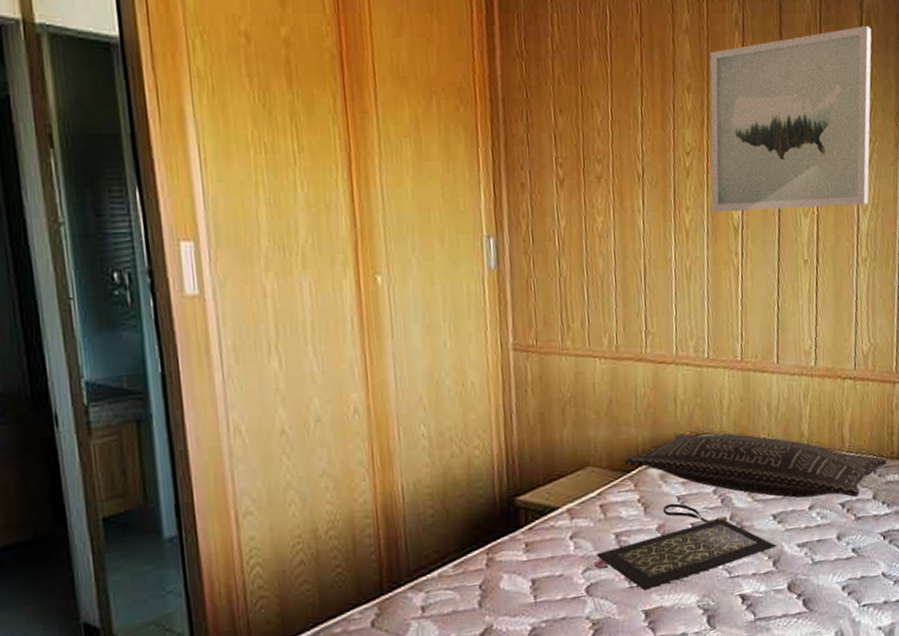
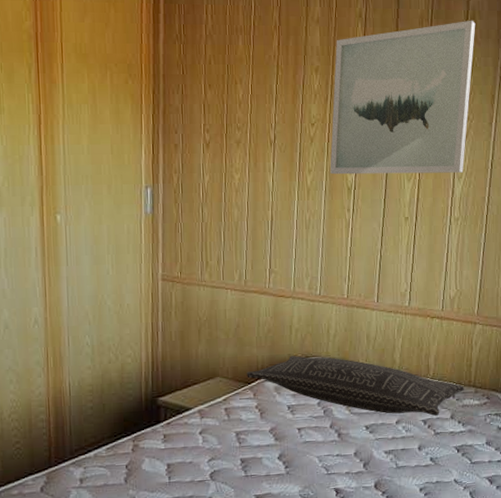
clutch bag: present [593,503,777,590] -> none [217,411,368,479]

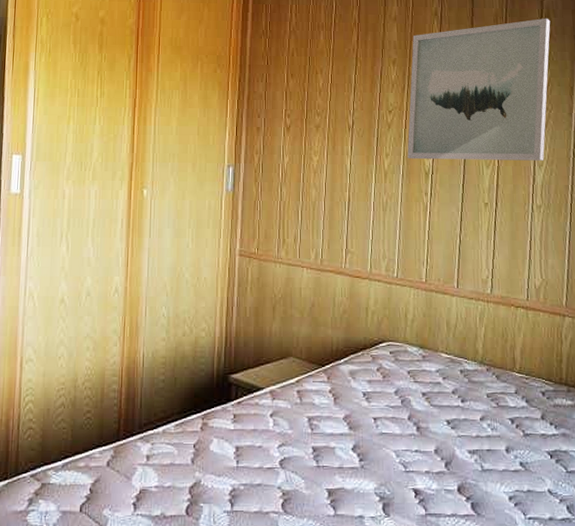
pillow: present [246,356,464,416] -> none [321,339,555,414]

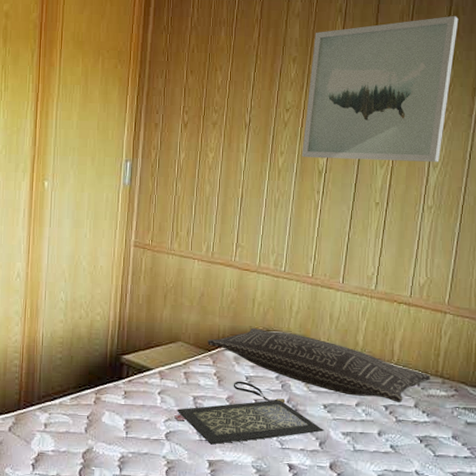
clutch bag: none [287,398,450,471] -> present [173,381,324,445]
pillow: none [321,339,555,414] -> present [207,328,430,402]

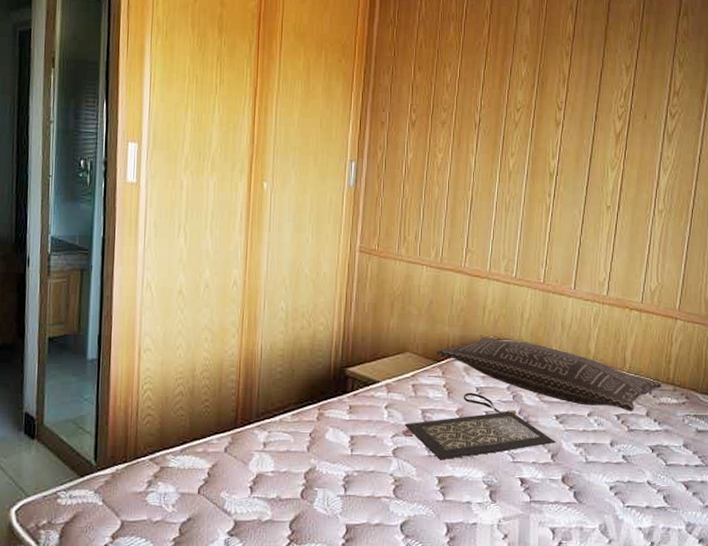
wall art: present [302,15,459,162] -> none [533,16,688,165]

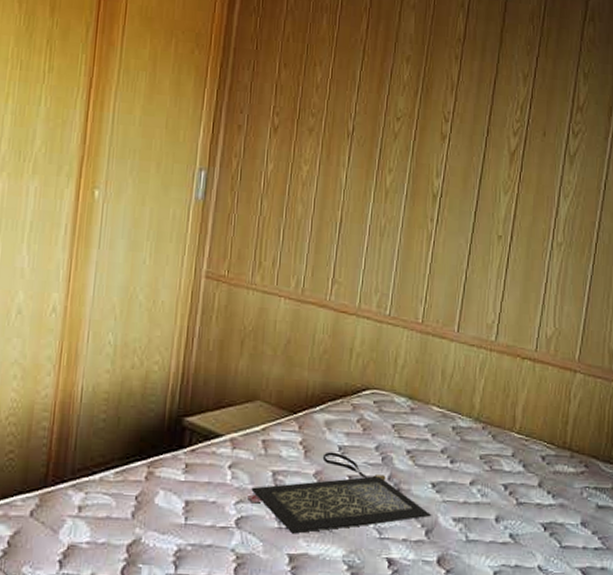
pillow: present [437,337,662,411] -> none [293,385,557,481]

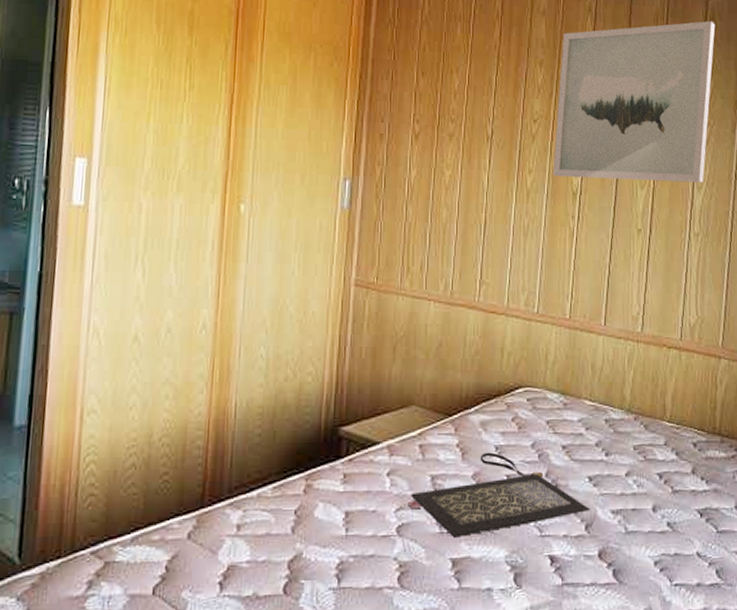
wall art: none [414,21,595,191] -> present [553,20,716,183]

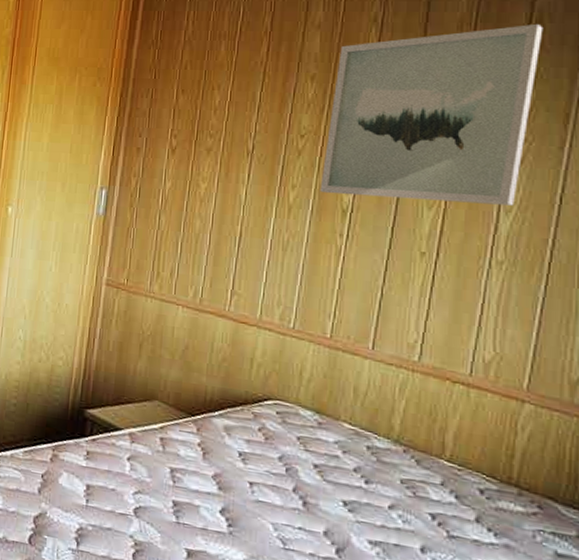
clutch bag: present [406,452,591,538] -> none [145,456,344,536]

